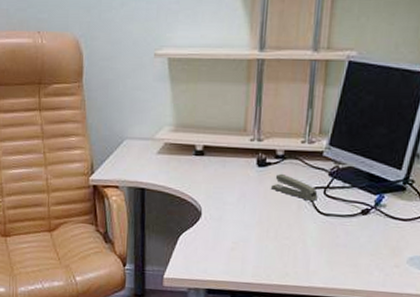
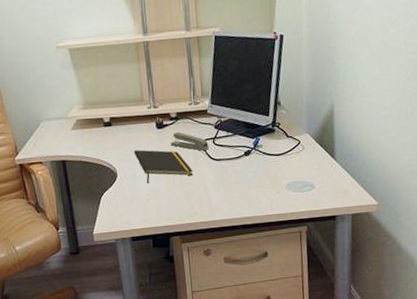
notepad: none [225,188,293,230] -> present [134,150,193,183]

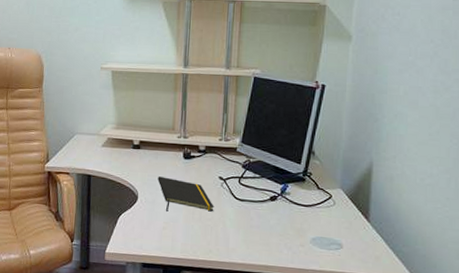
stapler: present [171,131,209,152] -> none [195,165,234,189]

